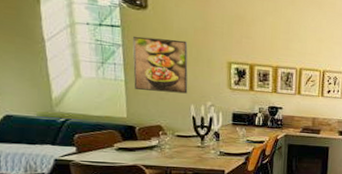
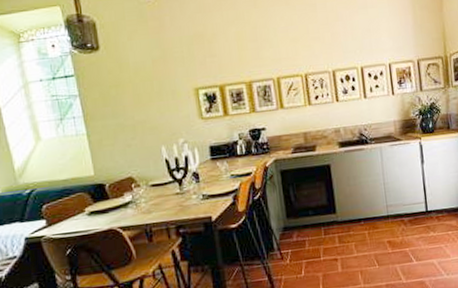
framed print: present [133,36,188,94] -> none [89,75,156,141]

